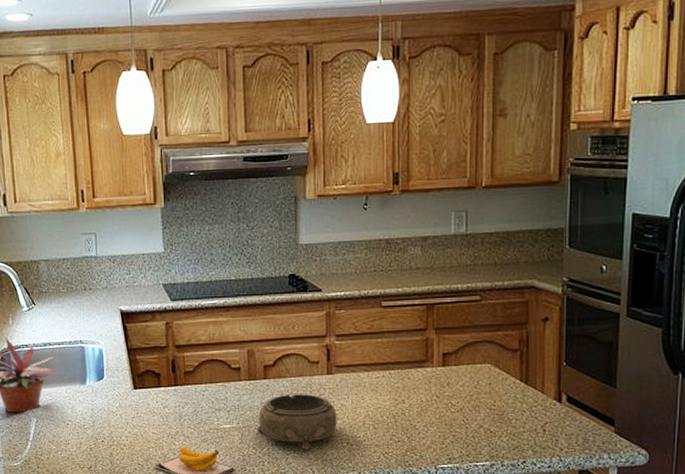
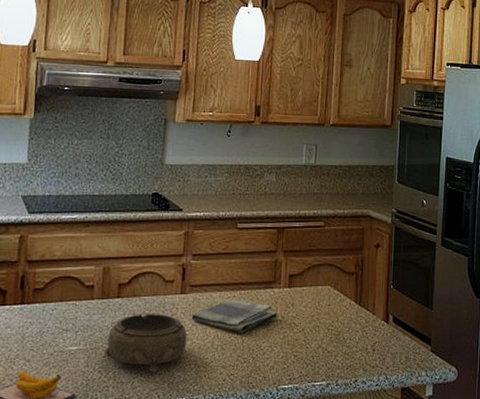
dish towel: none [339,380,431,413] -> present [191,300,277,333]

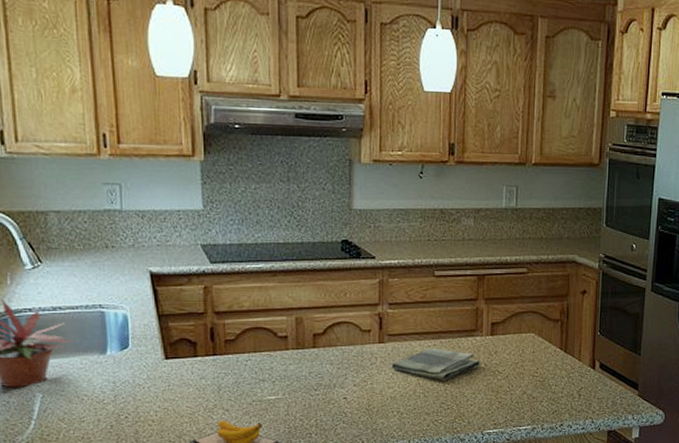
decorative bowl: present [104,314,187,373] -> none [304,363,388,420]

